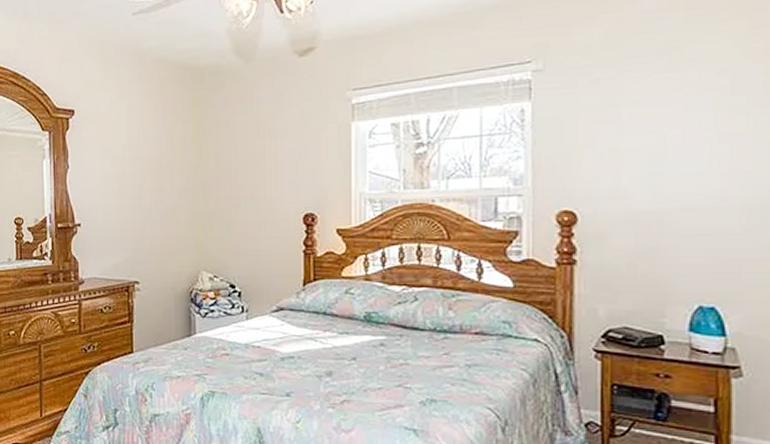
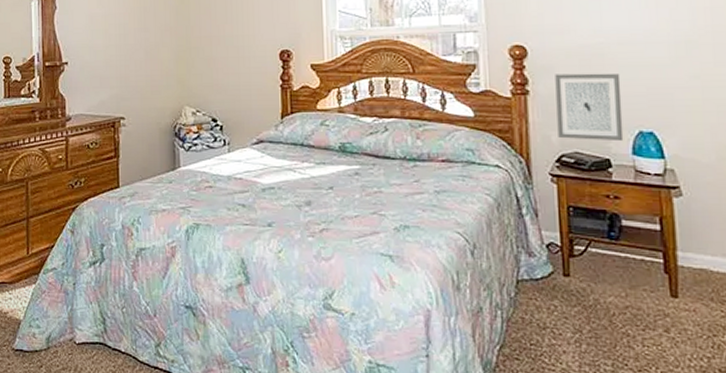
wall art: none [606,242,682,317] -> present [555,73,624,142]

